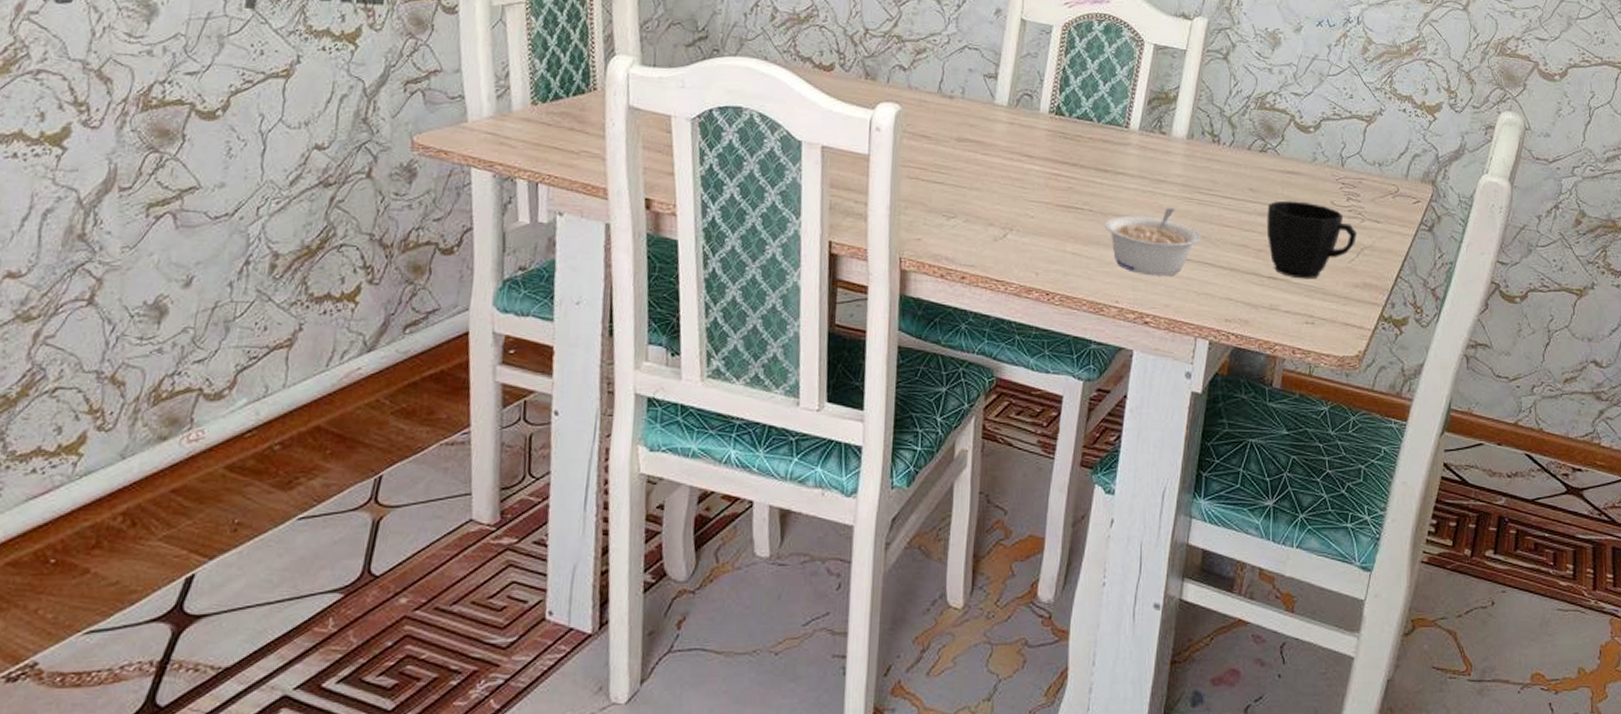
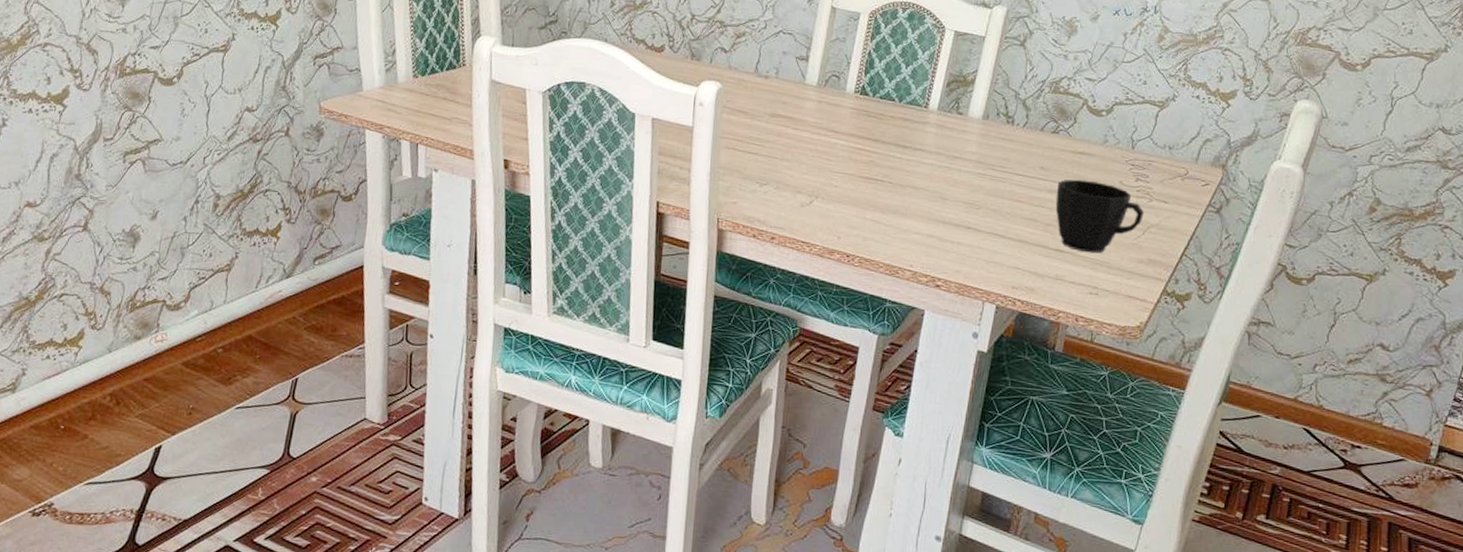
legume: present [1104,207,1201,277] -> none [902,182,992,245]

